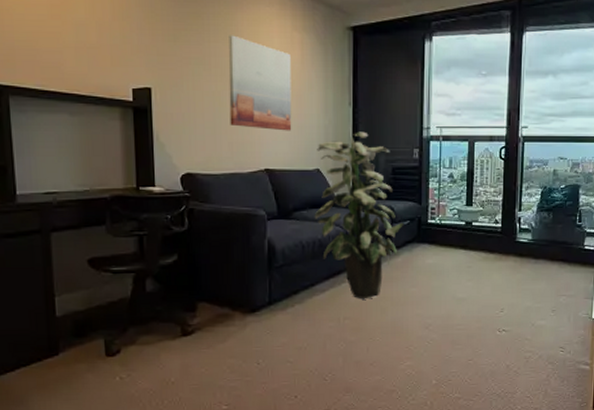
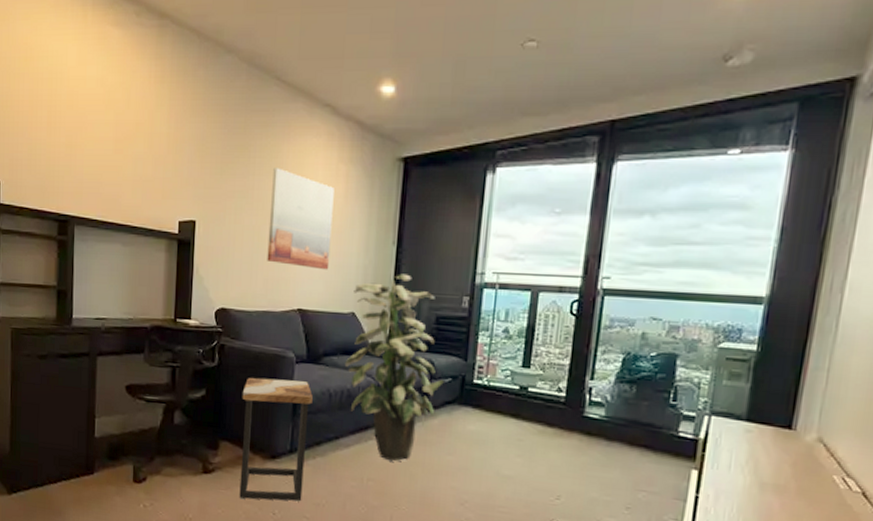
side table: none [216,236,286,355] -> present [239,377,313,502]

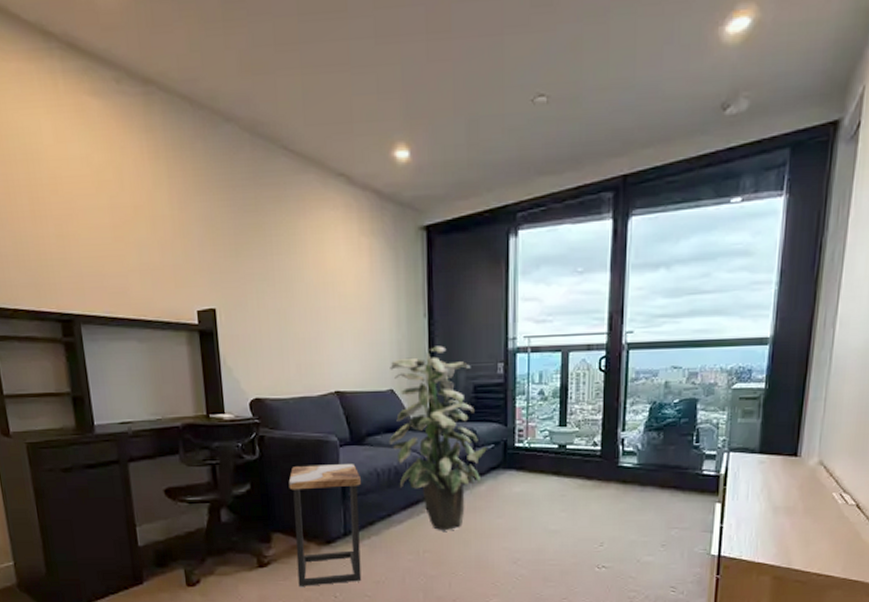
wall art: present [267,168,334,270] -> none [292,245,363,349]

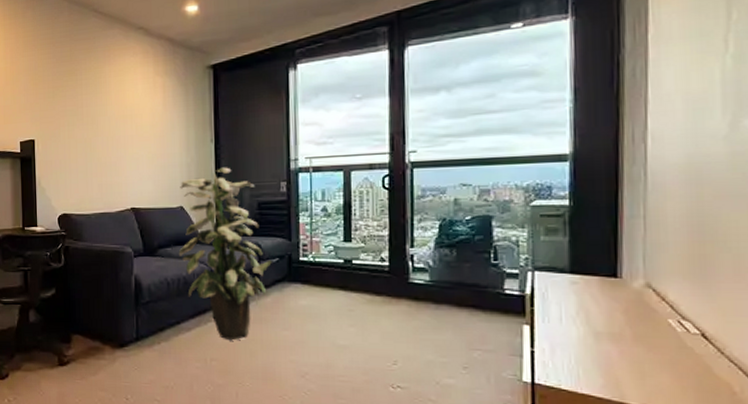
side table: present [288,464,362,588] -> none [88,273,152,388]

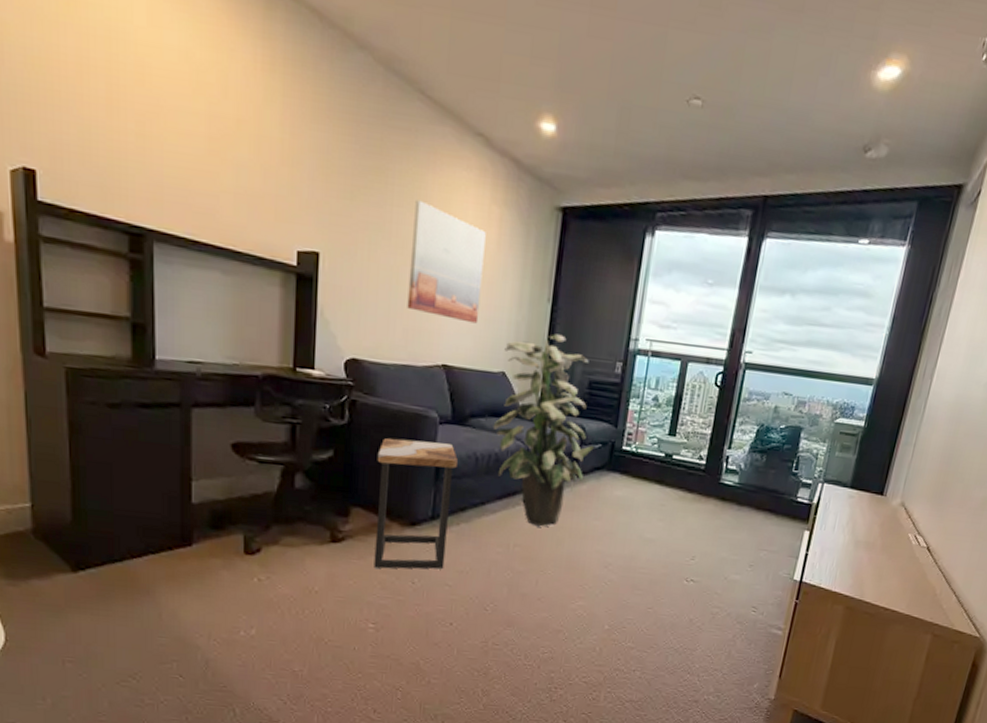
side table: none [88,273,152,388] -> present [374,438,458,570]
wall art: none [98,86,156,171] -> present [407,200,486,324]

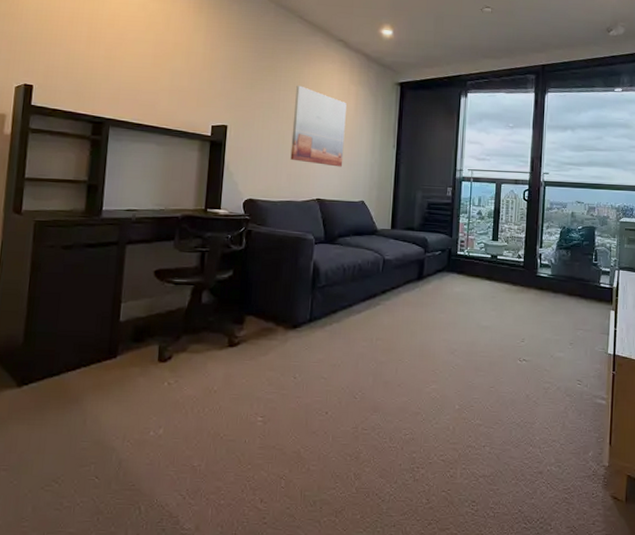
side table: present [374,438,458,570] -> none [263,257,329,368]
indoor plant: present [493,334,594,527] -> none [356,170,435,322]

